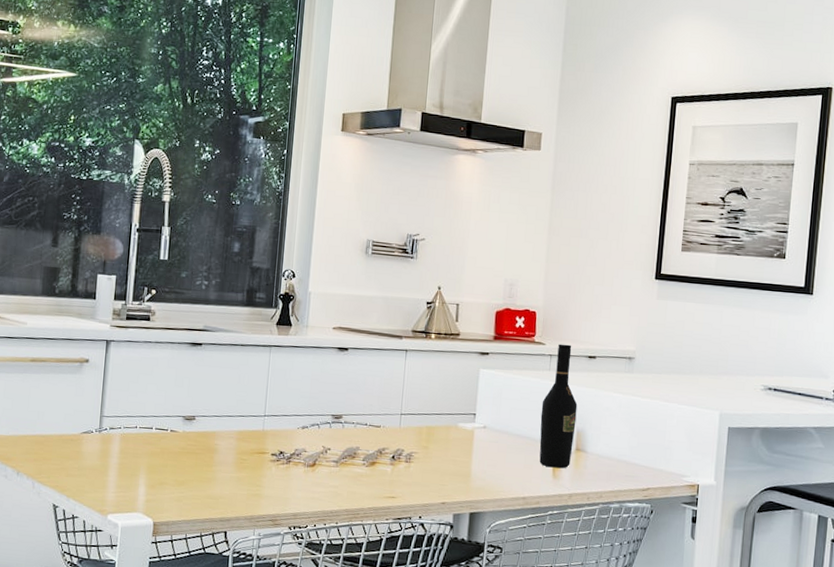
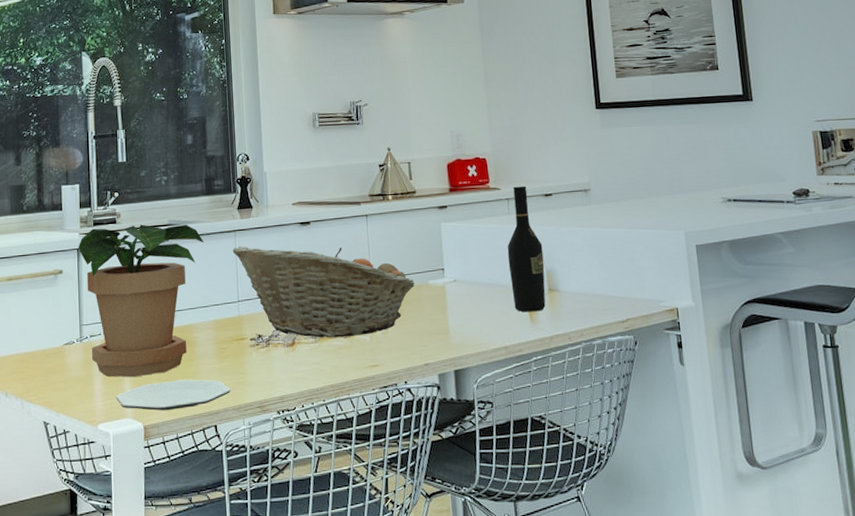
potted plant: none [107,322,238,475] -> present [78,224,205,377]
plate: none [128,482,245,511] -> present [115,379,231,411]
fruit basket: none [265,361,444,467] -> present [232,245,415,338]

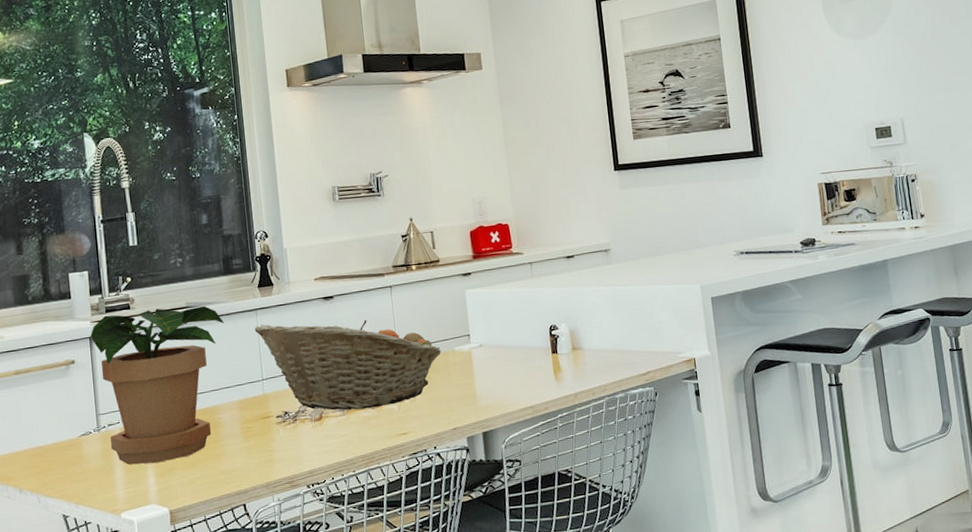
plate: present [115,379,231,411] -> none [138,459,258,495]
wine bottle: present [507,186,546,312] -> none [531,249,570,372]

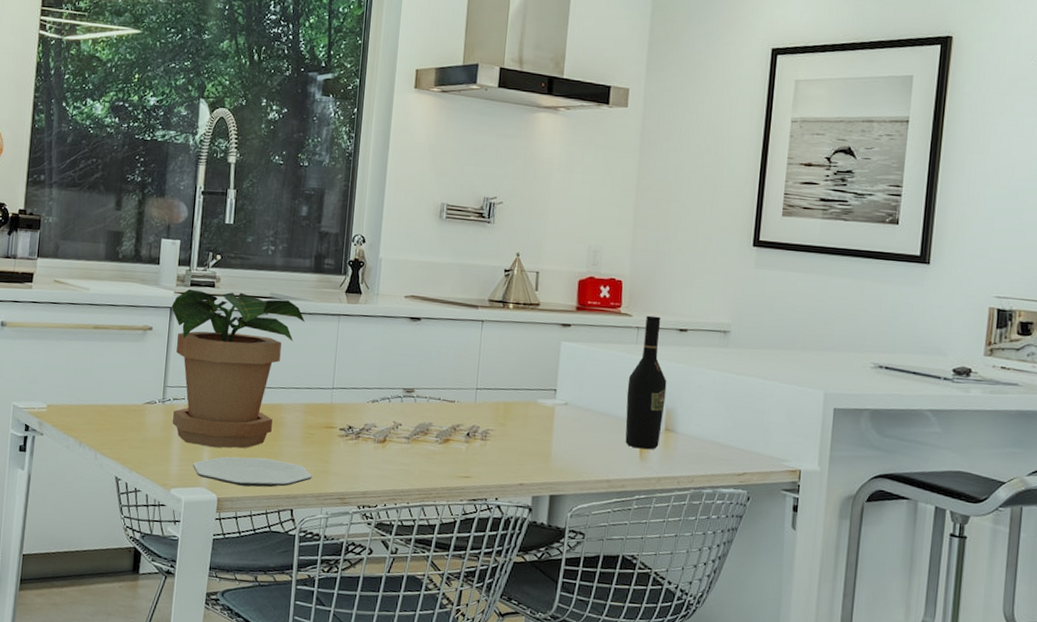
plate: none [138,459,258,495] -> present [192,456,312,488]
fruit basket: present [254,320,441,410] -> none [334,331,523,444]
wine bottle: none [531,249,570,372] -> present [625,315,667,450]

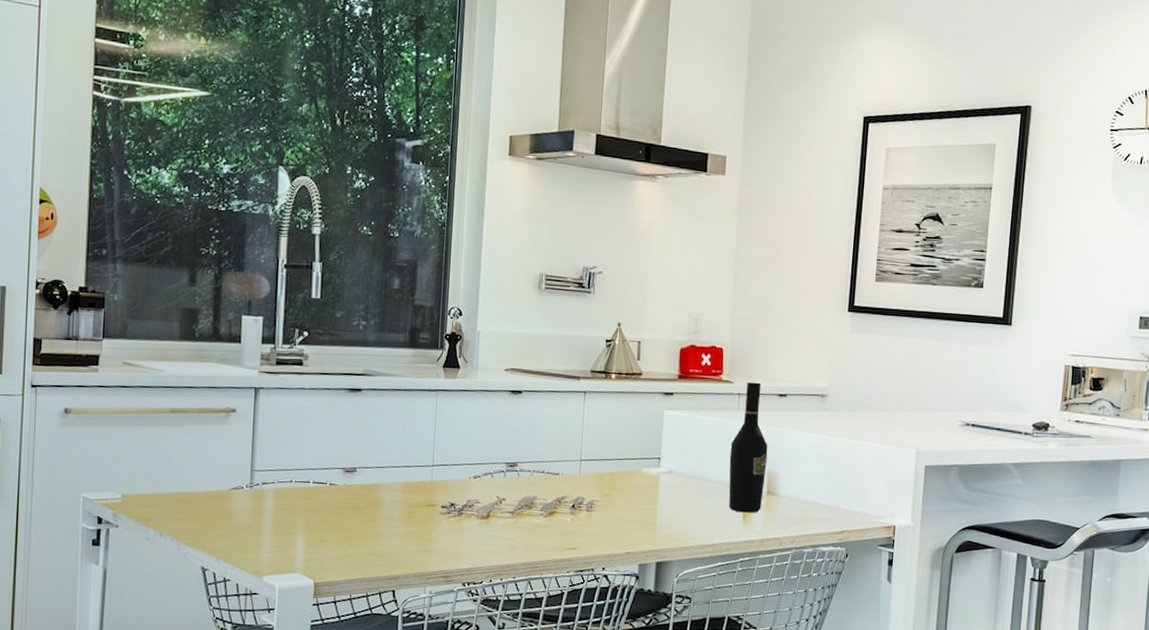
potted plant: present [171,289,306,448] -> none [256,367,402,532]
plate: present [192,456,312,488] -> none [285,539,414,570]

